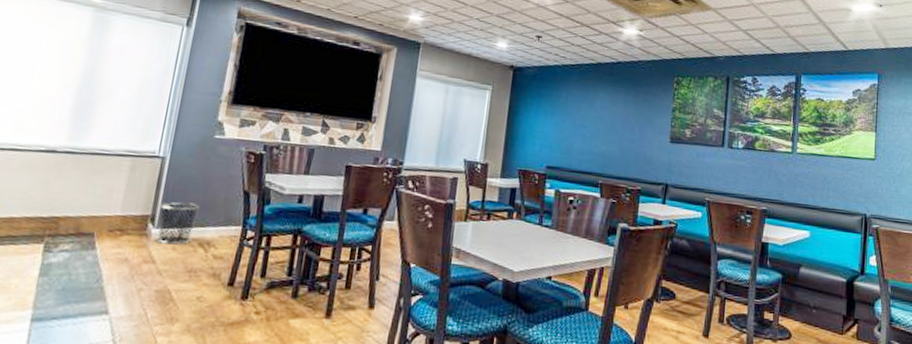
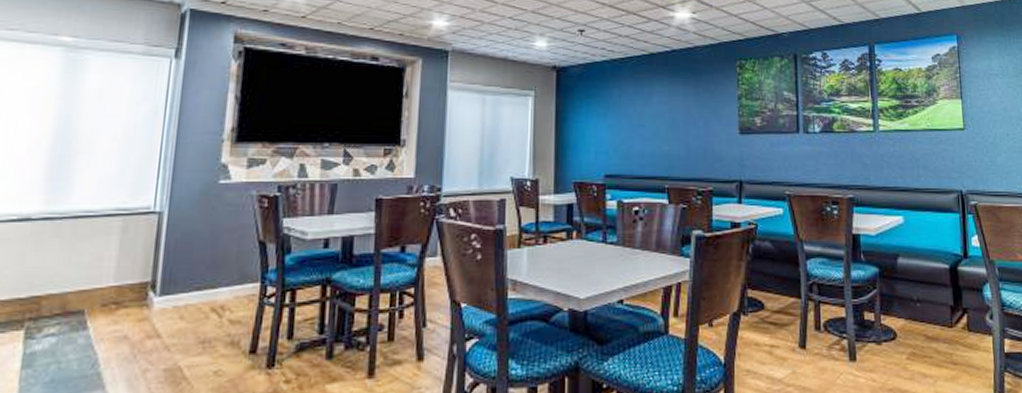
waste bin: present [155,202,200,245] -> none [159,261,208,313]

